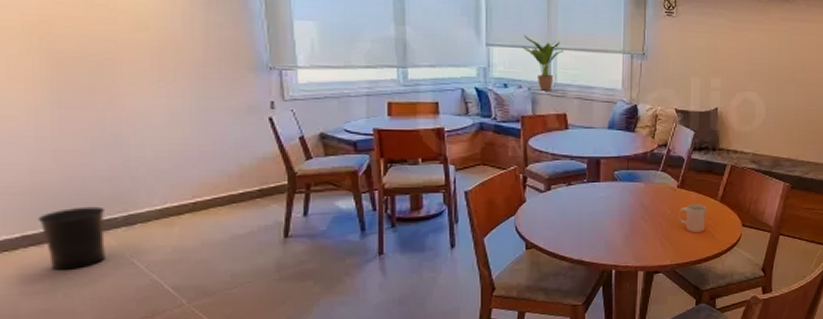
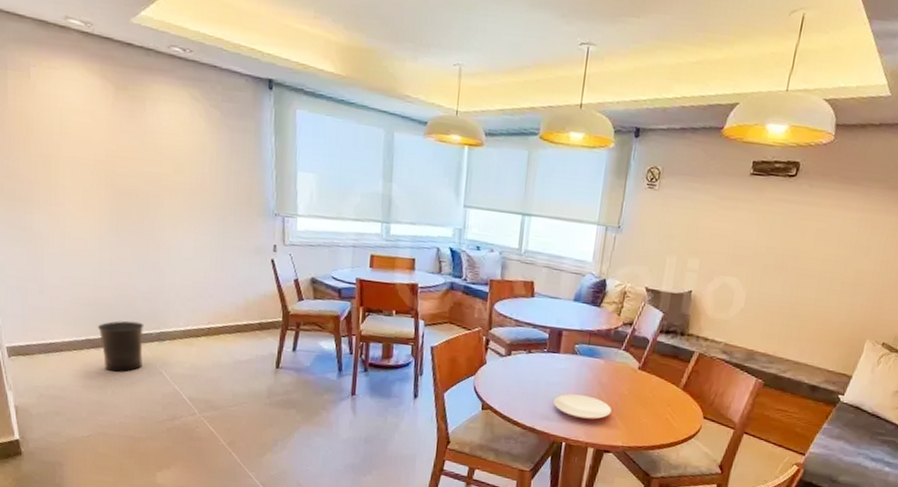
potted plant: present [522,35,565,91] -> none [497,199,539,257]
plate: none [598,220,656,243] -> present [553,393,611,420]
cup: present [678,203,706,233] -> none [635,387,667,419]

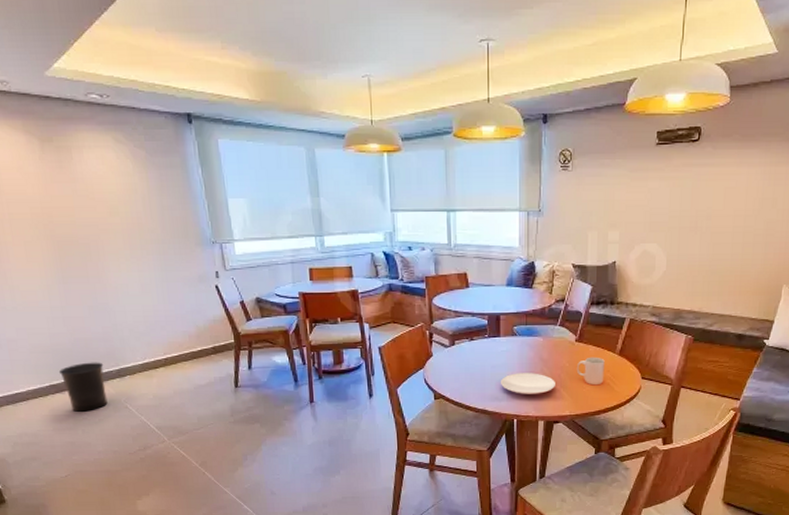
cup: none [635,387,667,419] -> present [576,357,605,386]

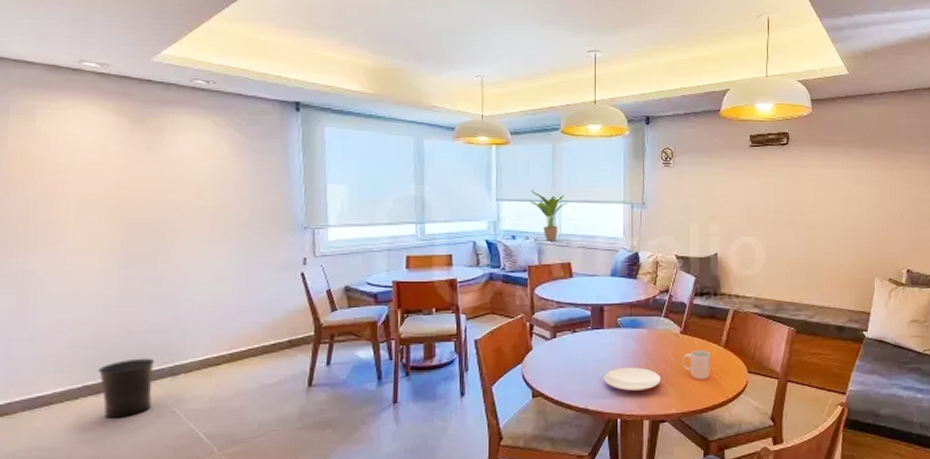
potted plant: none [423,199,463,252] -> present [529,190,568,241]

